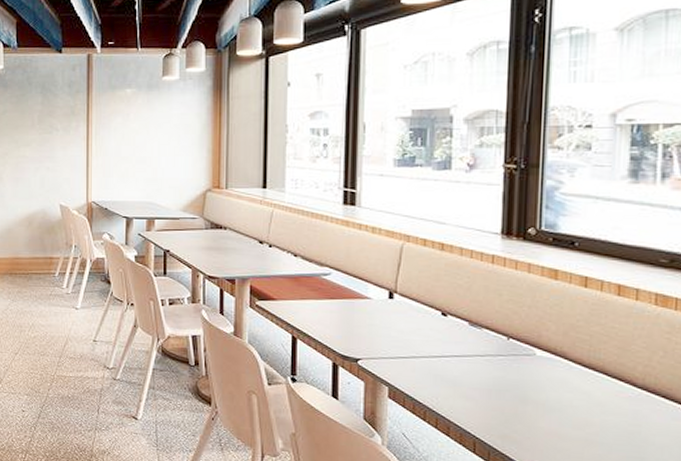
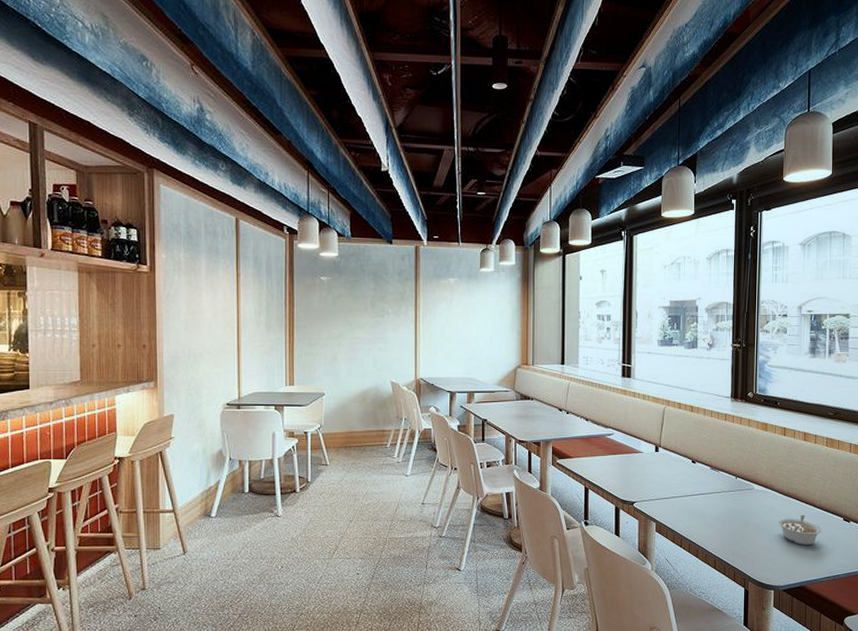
legume: none [573,394,646,438] -> present [778,514,822,546]

